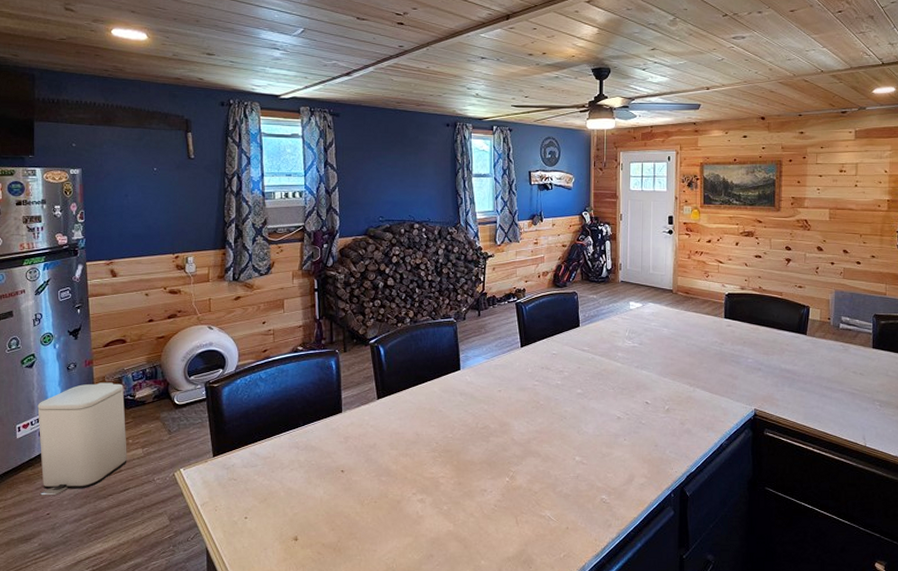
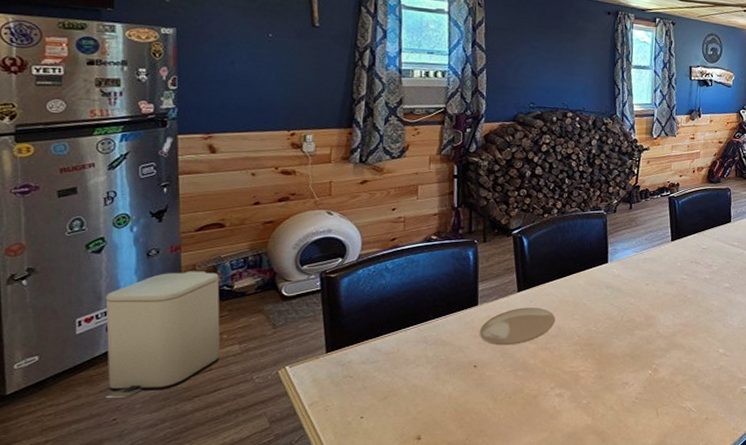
plate: none [344,415,414,452] -> present [479,308,556,346]

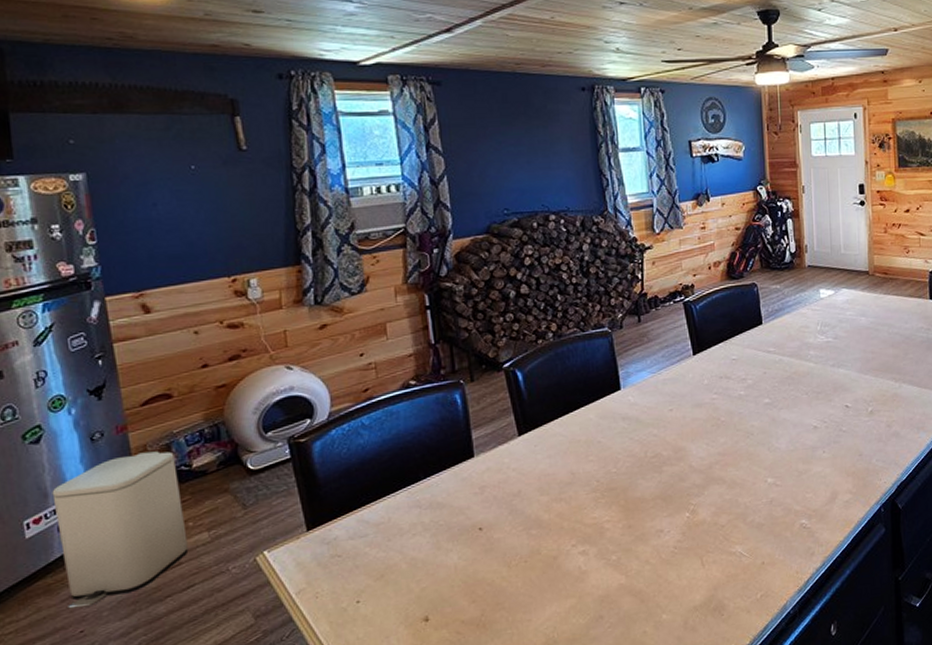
plate: present [479,308,556,346] -> none [479,452,568,502]

